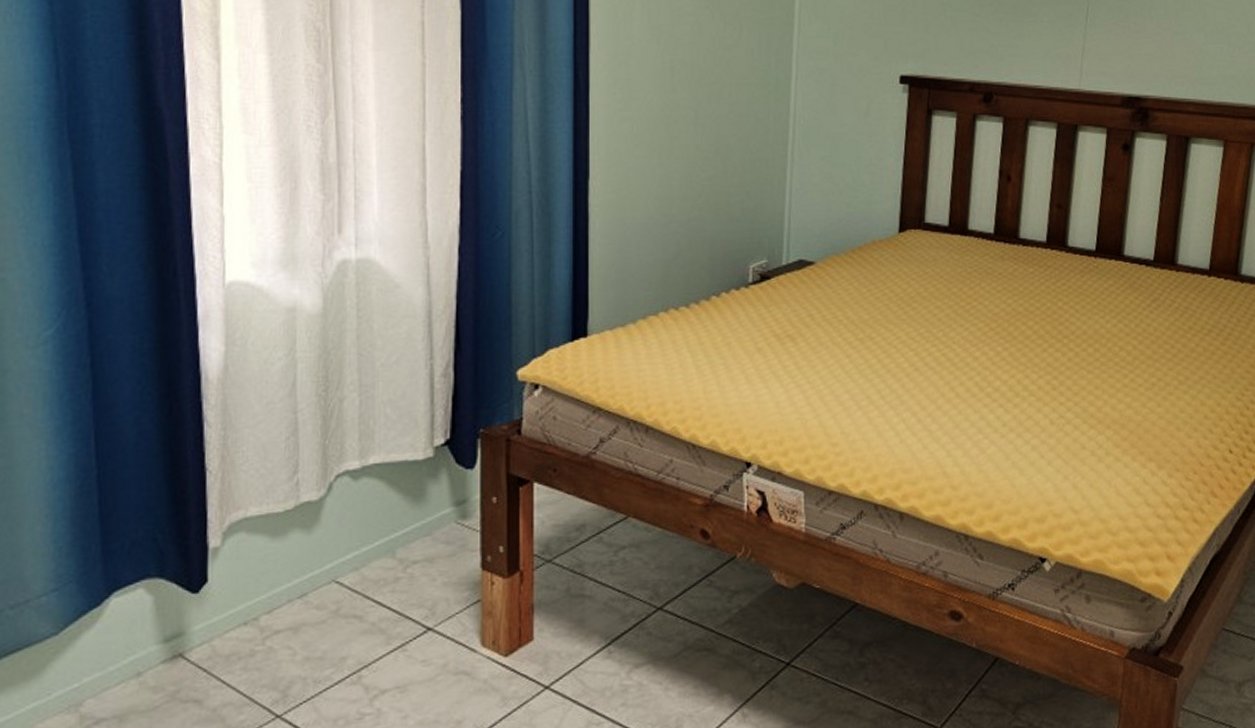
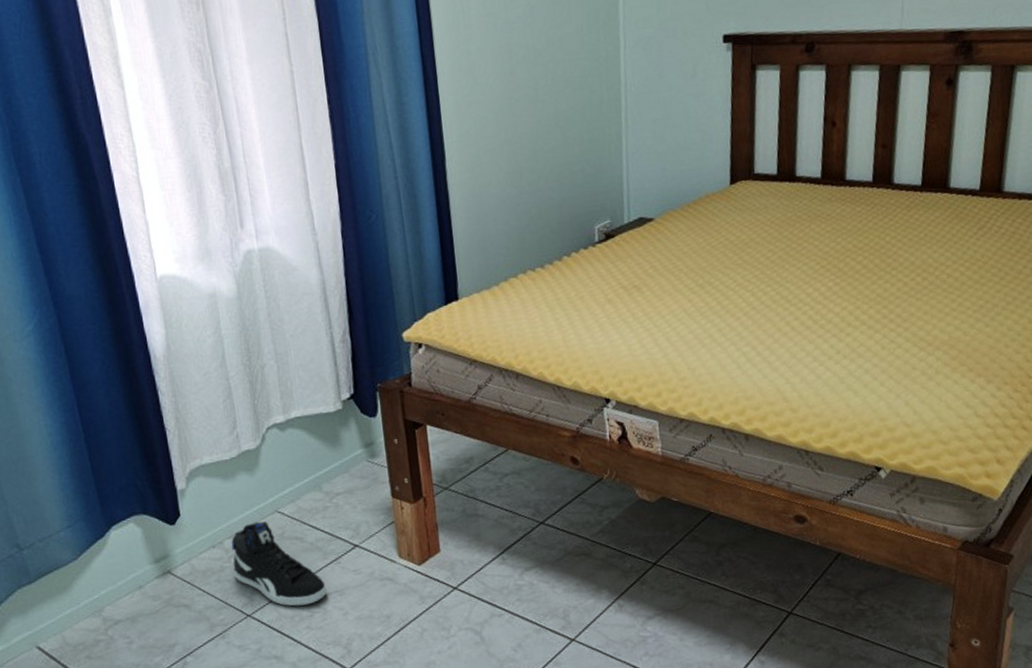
sneaker: none [267,594,384,706] -> present [231,522,327,606]

